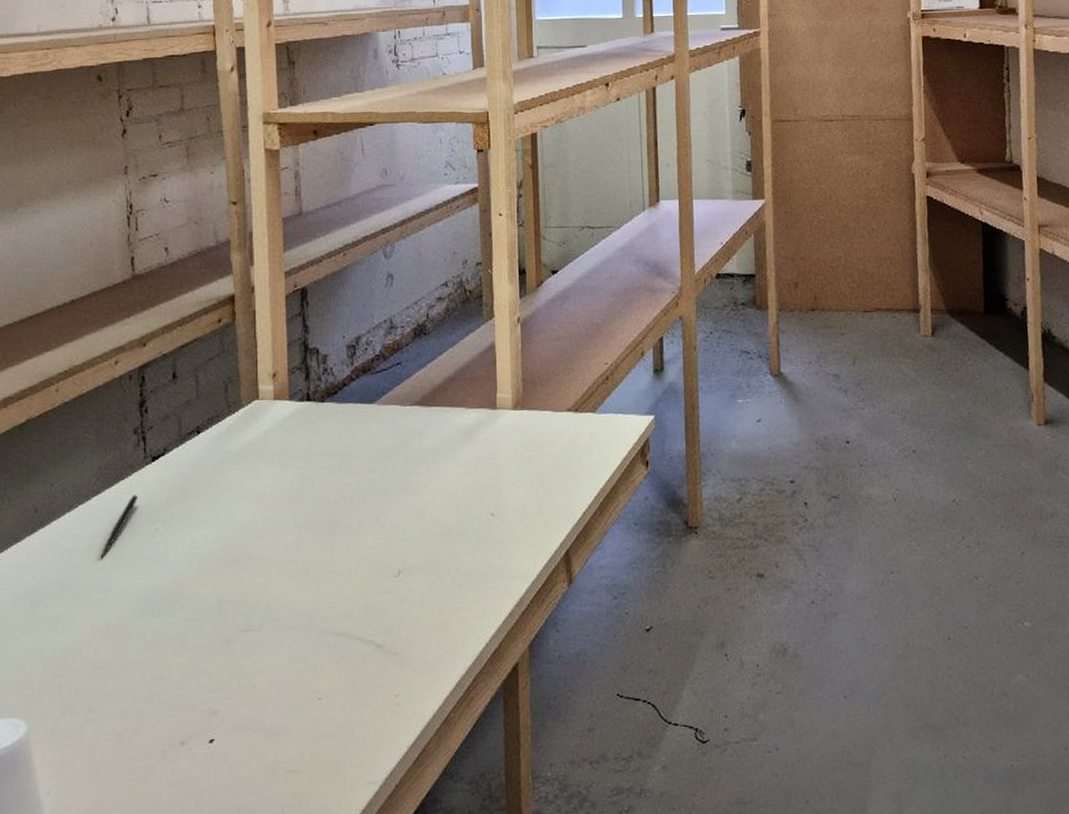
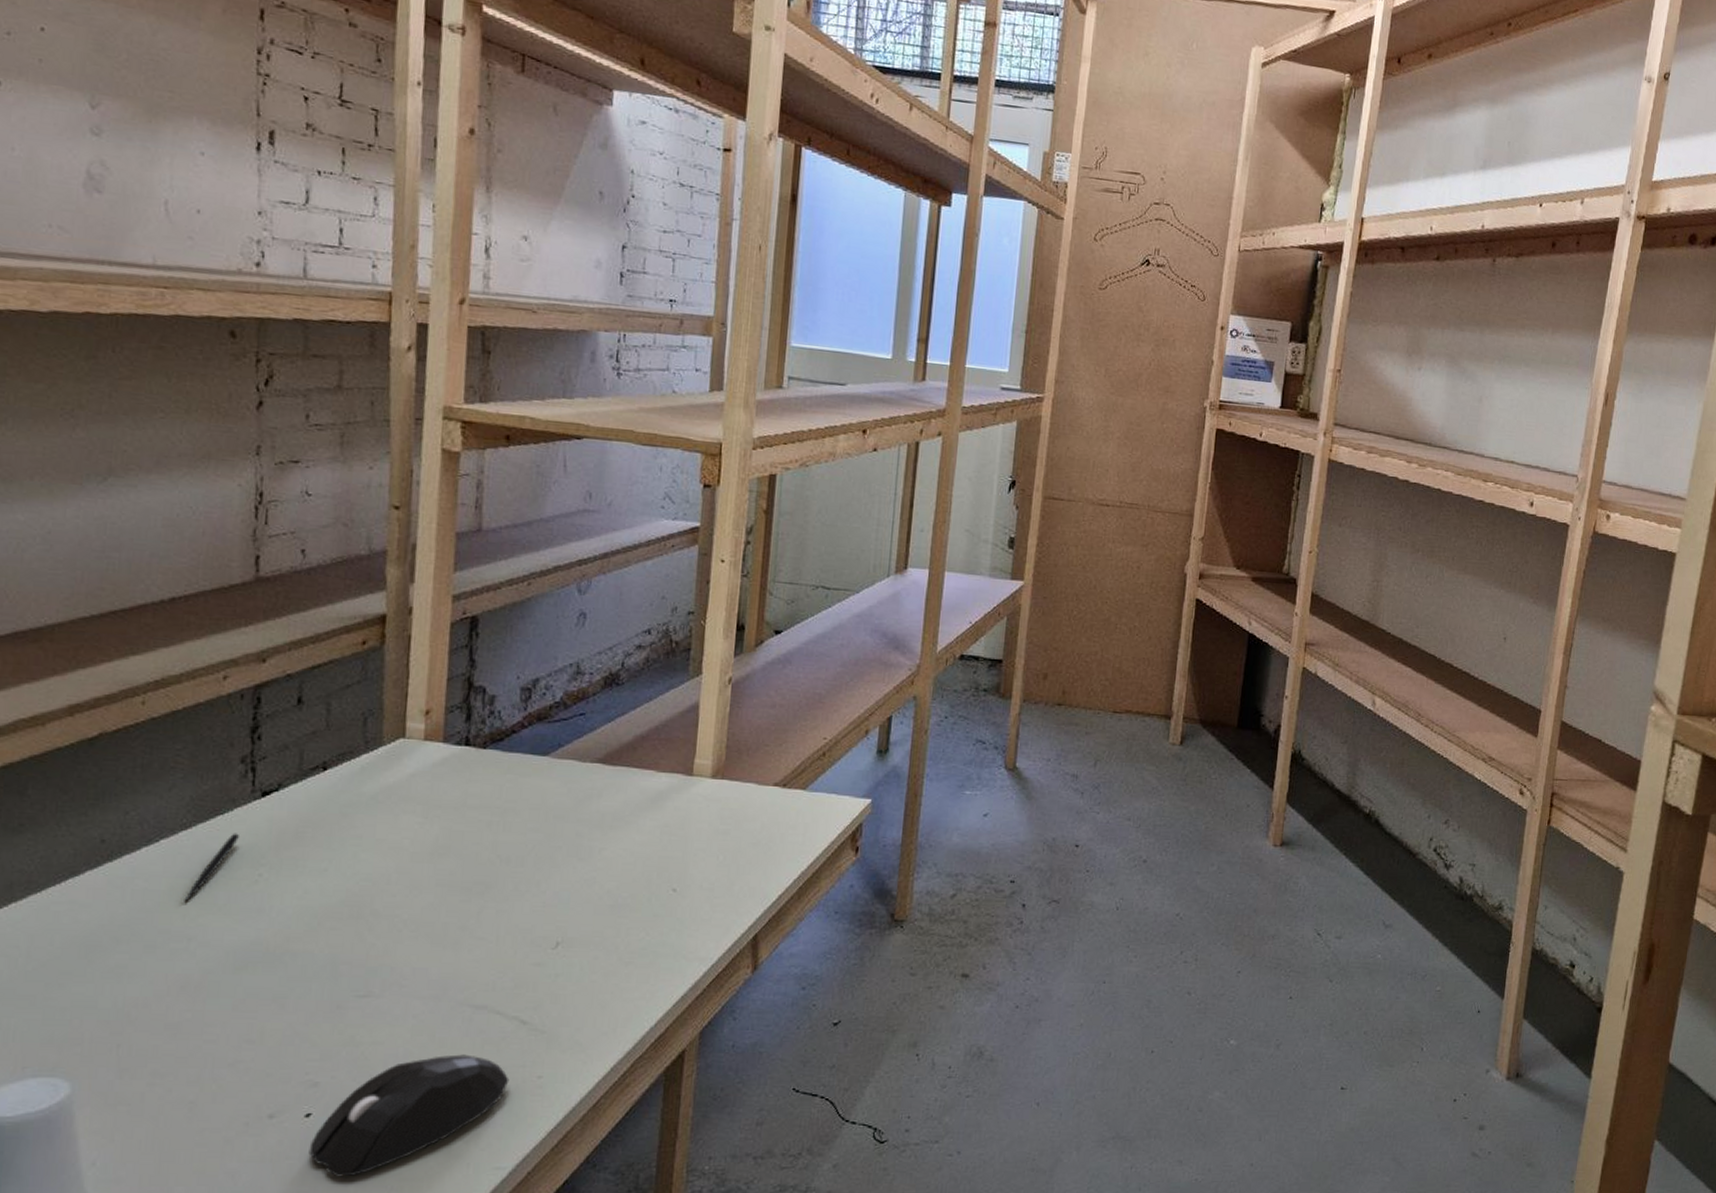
mouse: none [215,678,372,797] -> present [308,1054,510,1177]

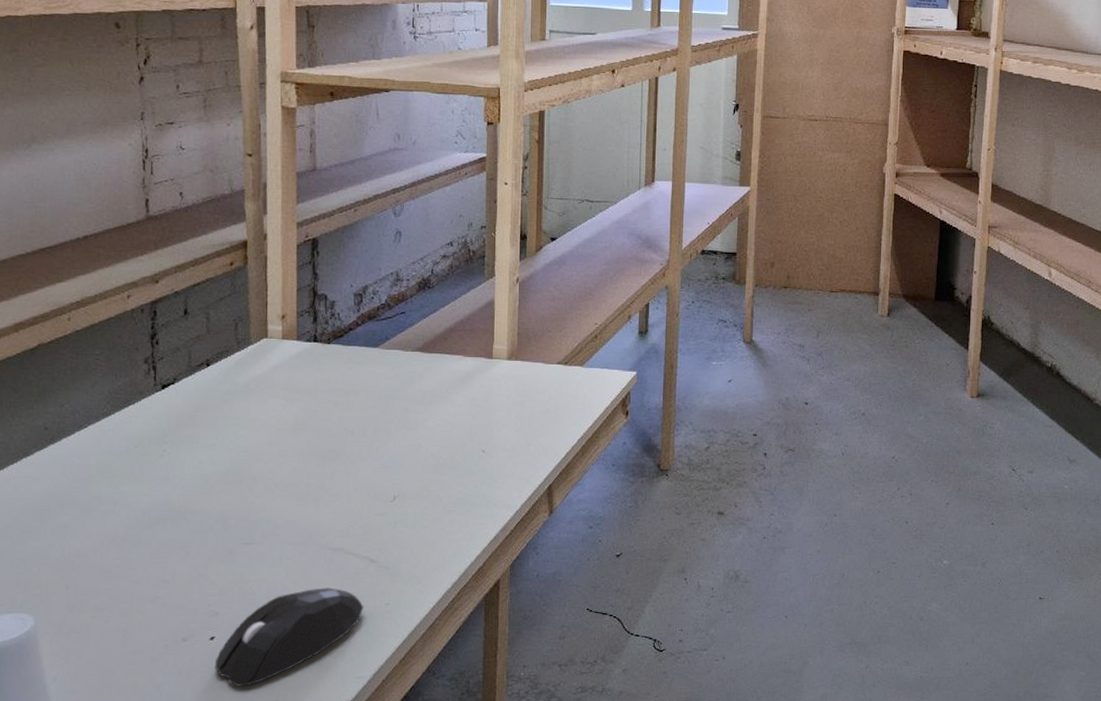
pen: present [184,833,240,902] -> none [109,418,148,474]

